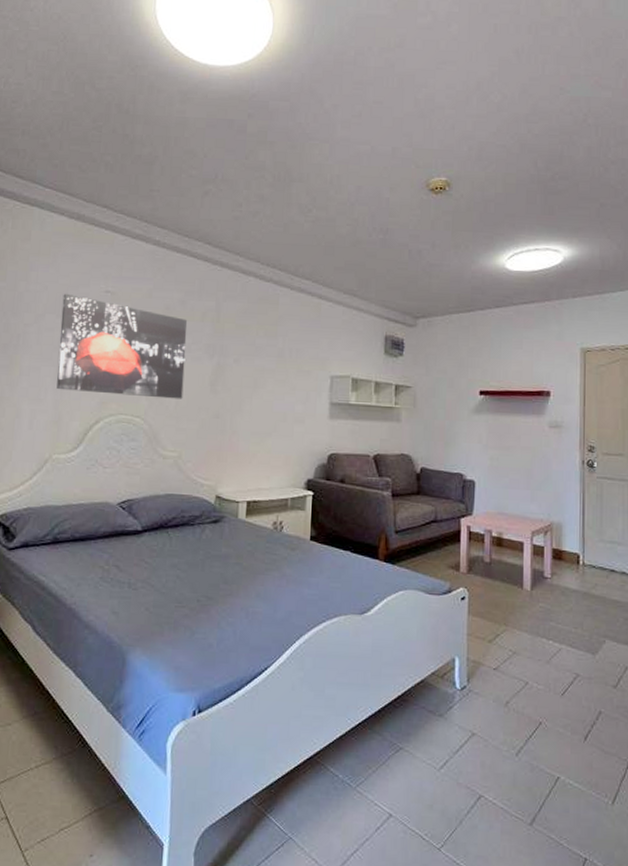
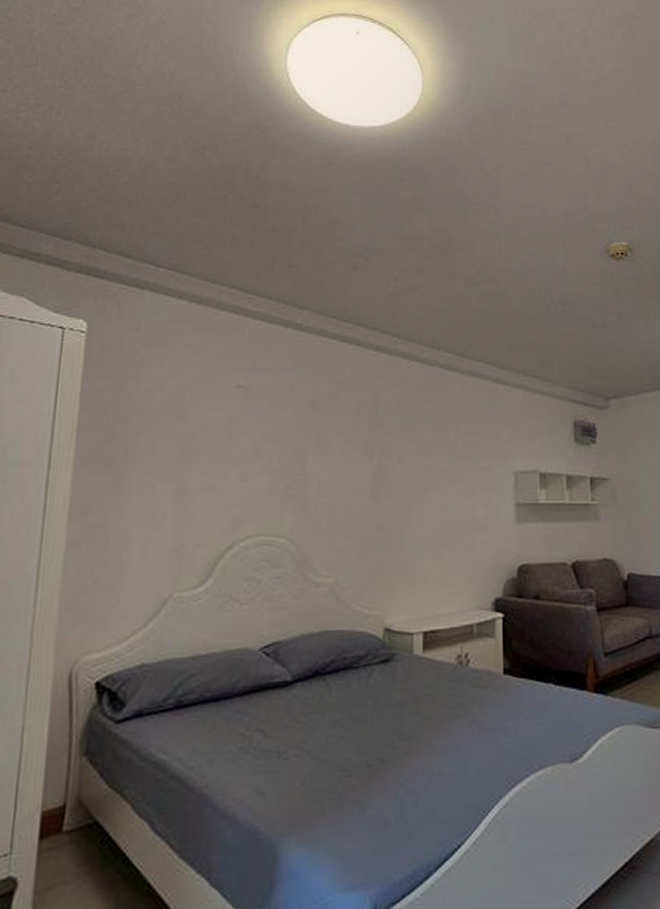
wall art: present [57,293,188,399] -> none [177,391,340,512]

